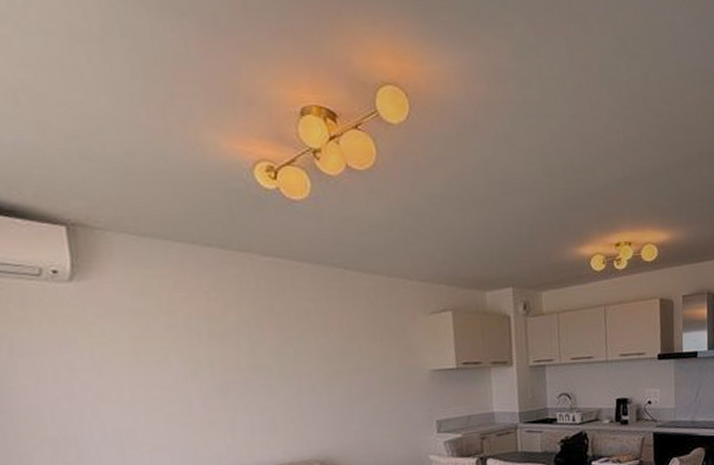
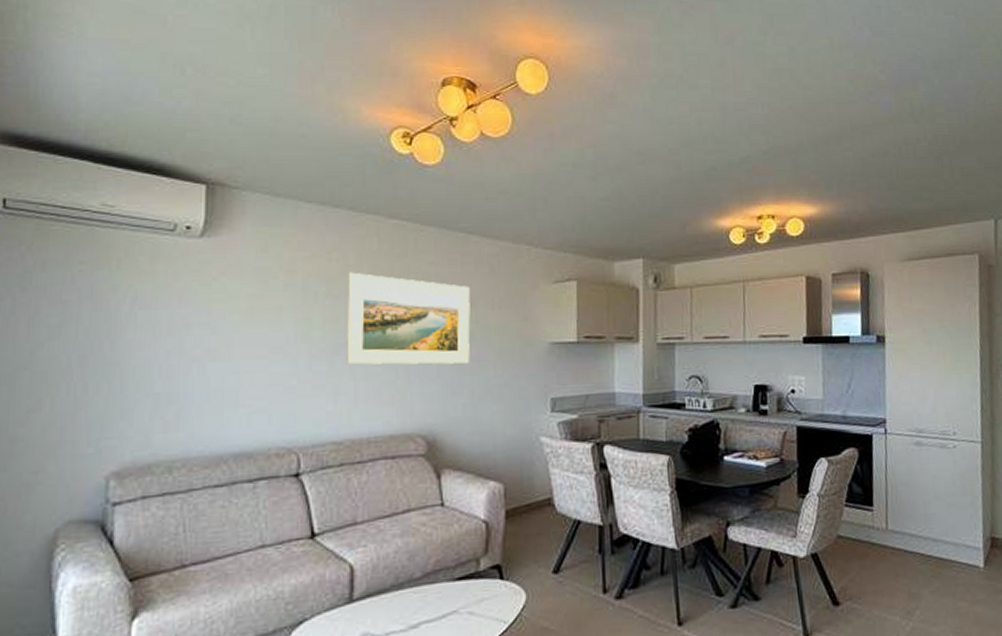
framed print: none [229,311,358,400] -> present [346,272,471,365]

